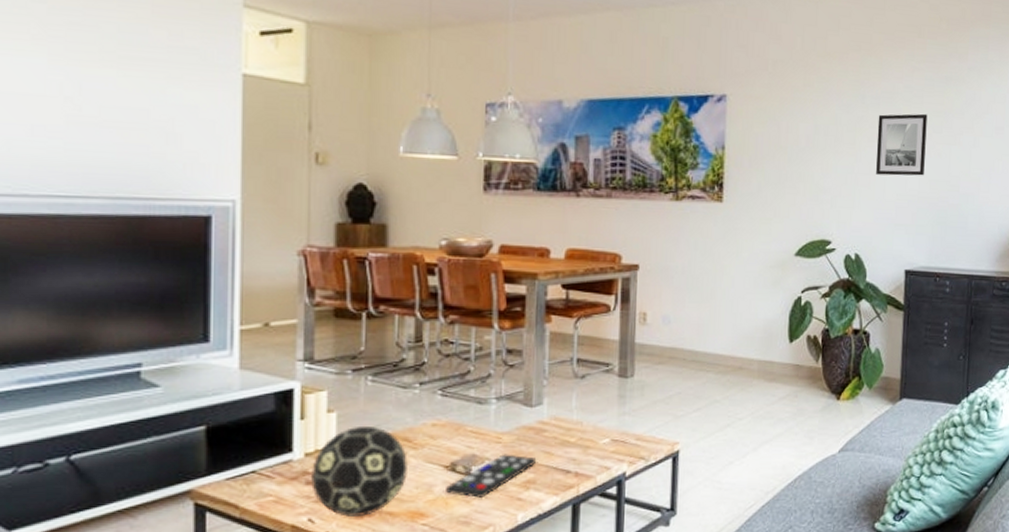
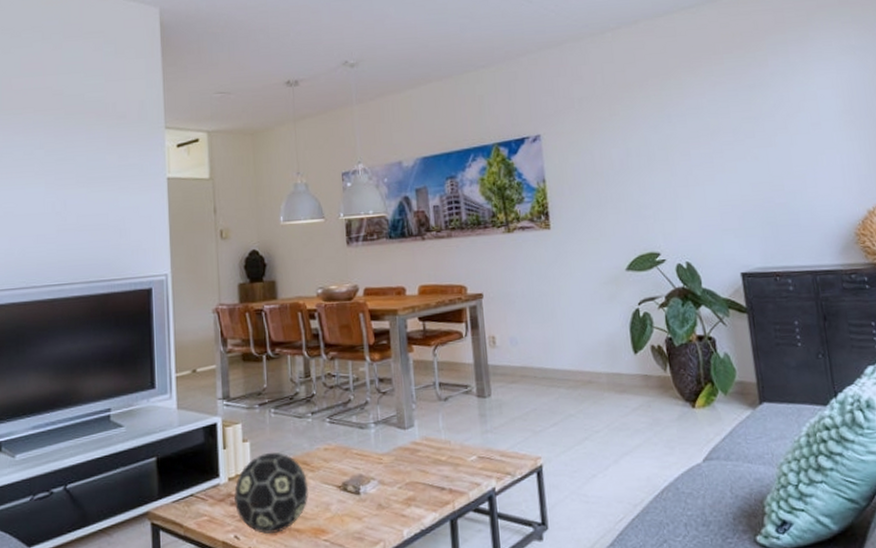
remote control: present [446,454,537,498] -> none [340,473,415,515]
wall art: present [876,113,928,176] -> none [687,122,744,185]

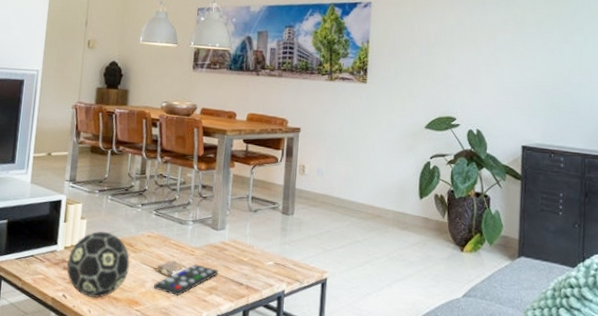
remote control: none [340,473,415,515] -> present [154,264,219,296]

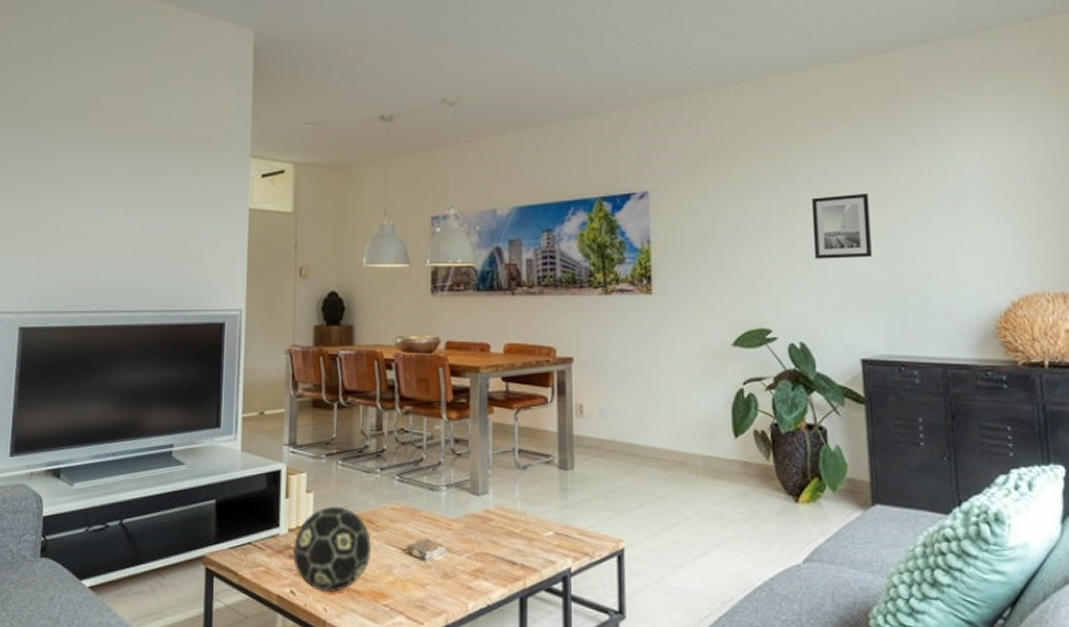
remote control: present [154,264,219,296] -> none [404,541,485,583]
wall art: none [495,17,541,68] -> present [811,193,872,259]

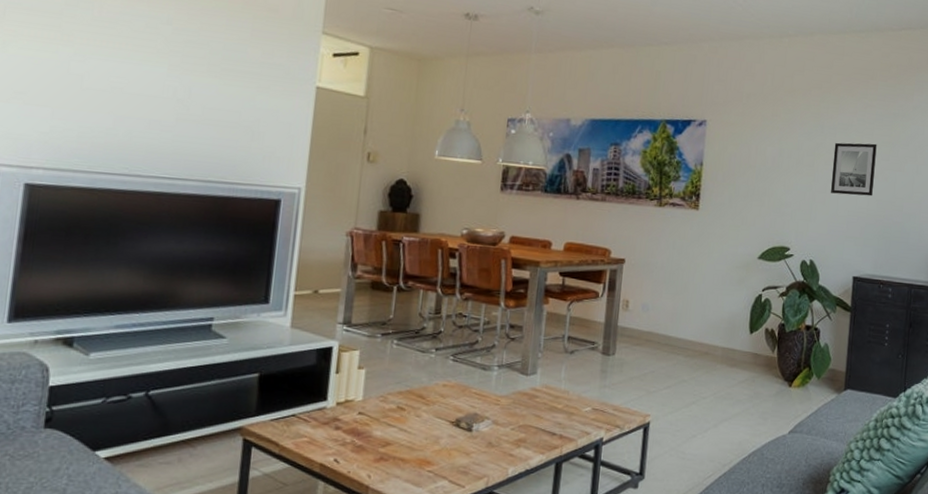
decorative ball: present [292,506,372,592] -> none [339,382,421,460]

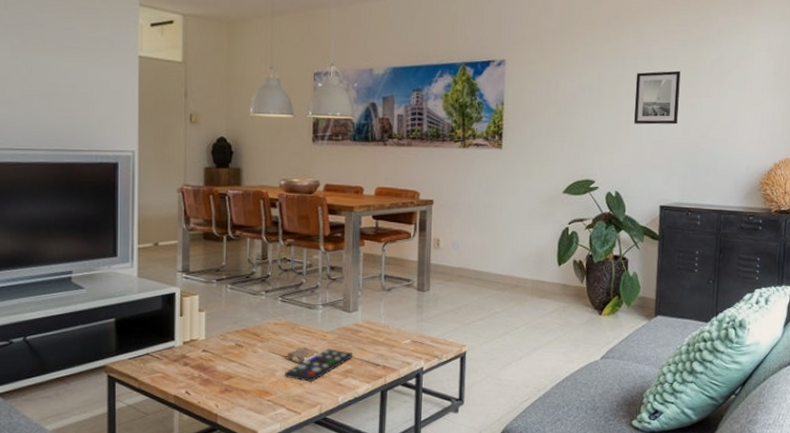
remote control: none [450,414,528,451] -> present [285,349,354,382]

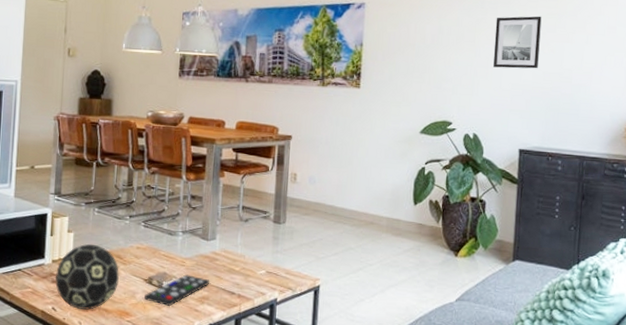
decorative ball: none [187,322,258,391] -> present [55,244,120,310]

